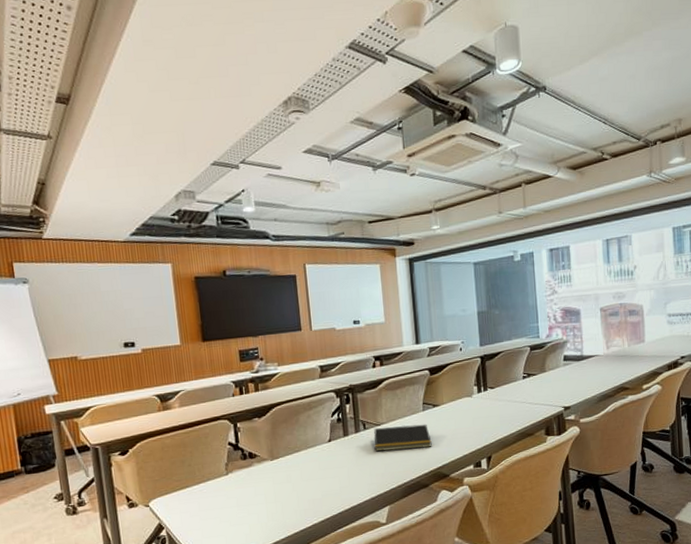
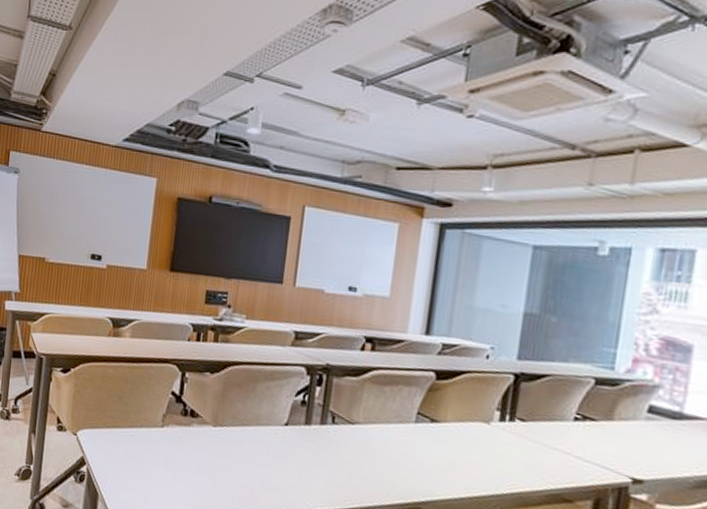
notepad: present [373,424,432,452] -> none [340,426,419,473]

